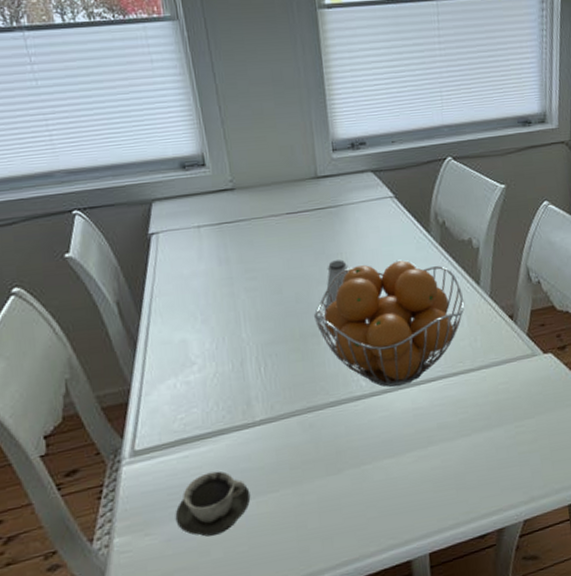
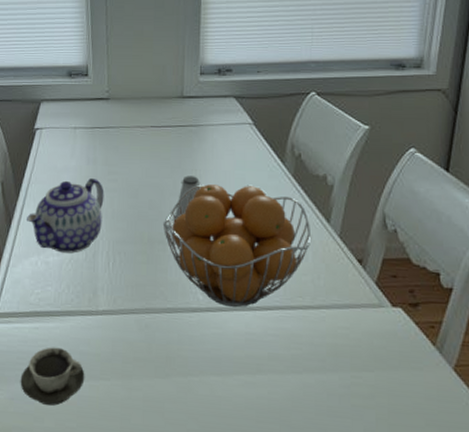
teapot: none [155,279,246,369] -> present [27,177,104,253]

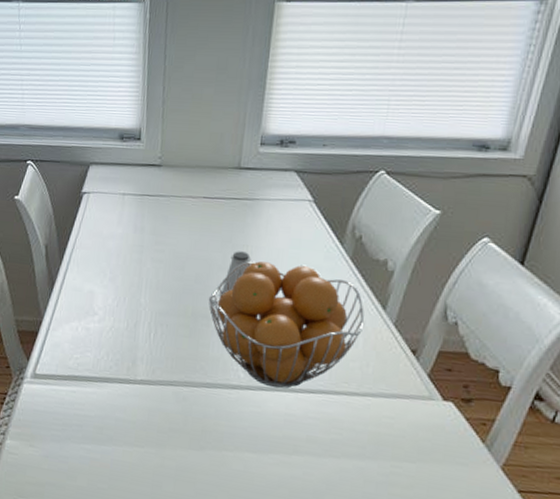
cup: present [20,347,85,406] -> none [55,410,120,467]
teapot: present [27,177,104,253] -> none [69,246,150,322]

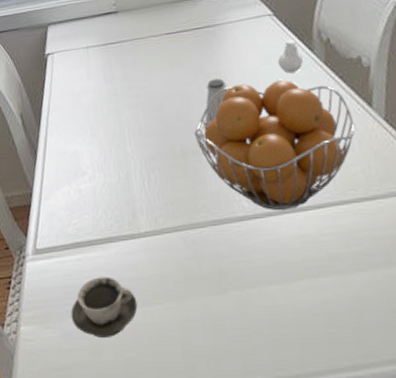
cup: none [55,410,120,467] -> present [71,276,138,338]
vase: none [305,228,331,262] -> present [277,39,303,74]

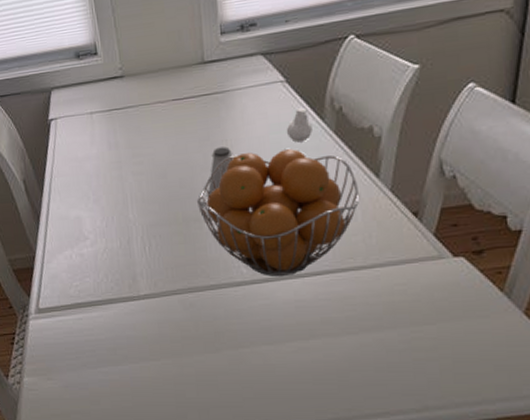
cup: present [71,276,138,338] -> none [71,335,135,389]

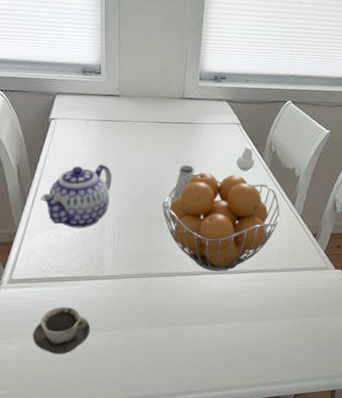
teapot: none [54,163,133,243] -> present [41,164,112,228]
cup: none [71,335,135,389] -> present [32,306,91,354]

